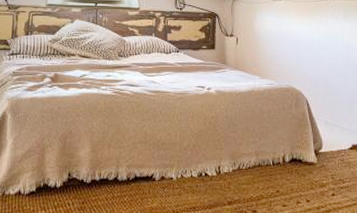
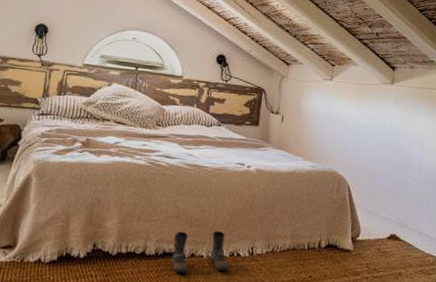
boots: none [143,153,198,196] -> present [171,231,229,273]

